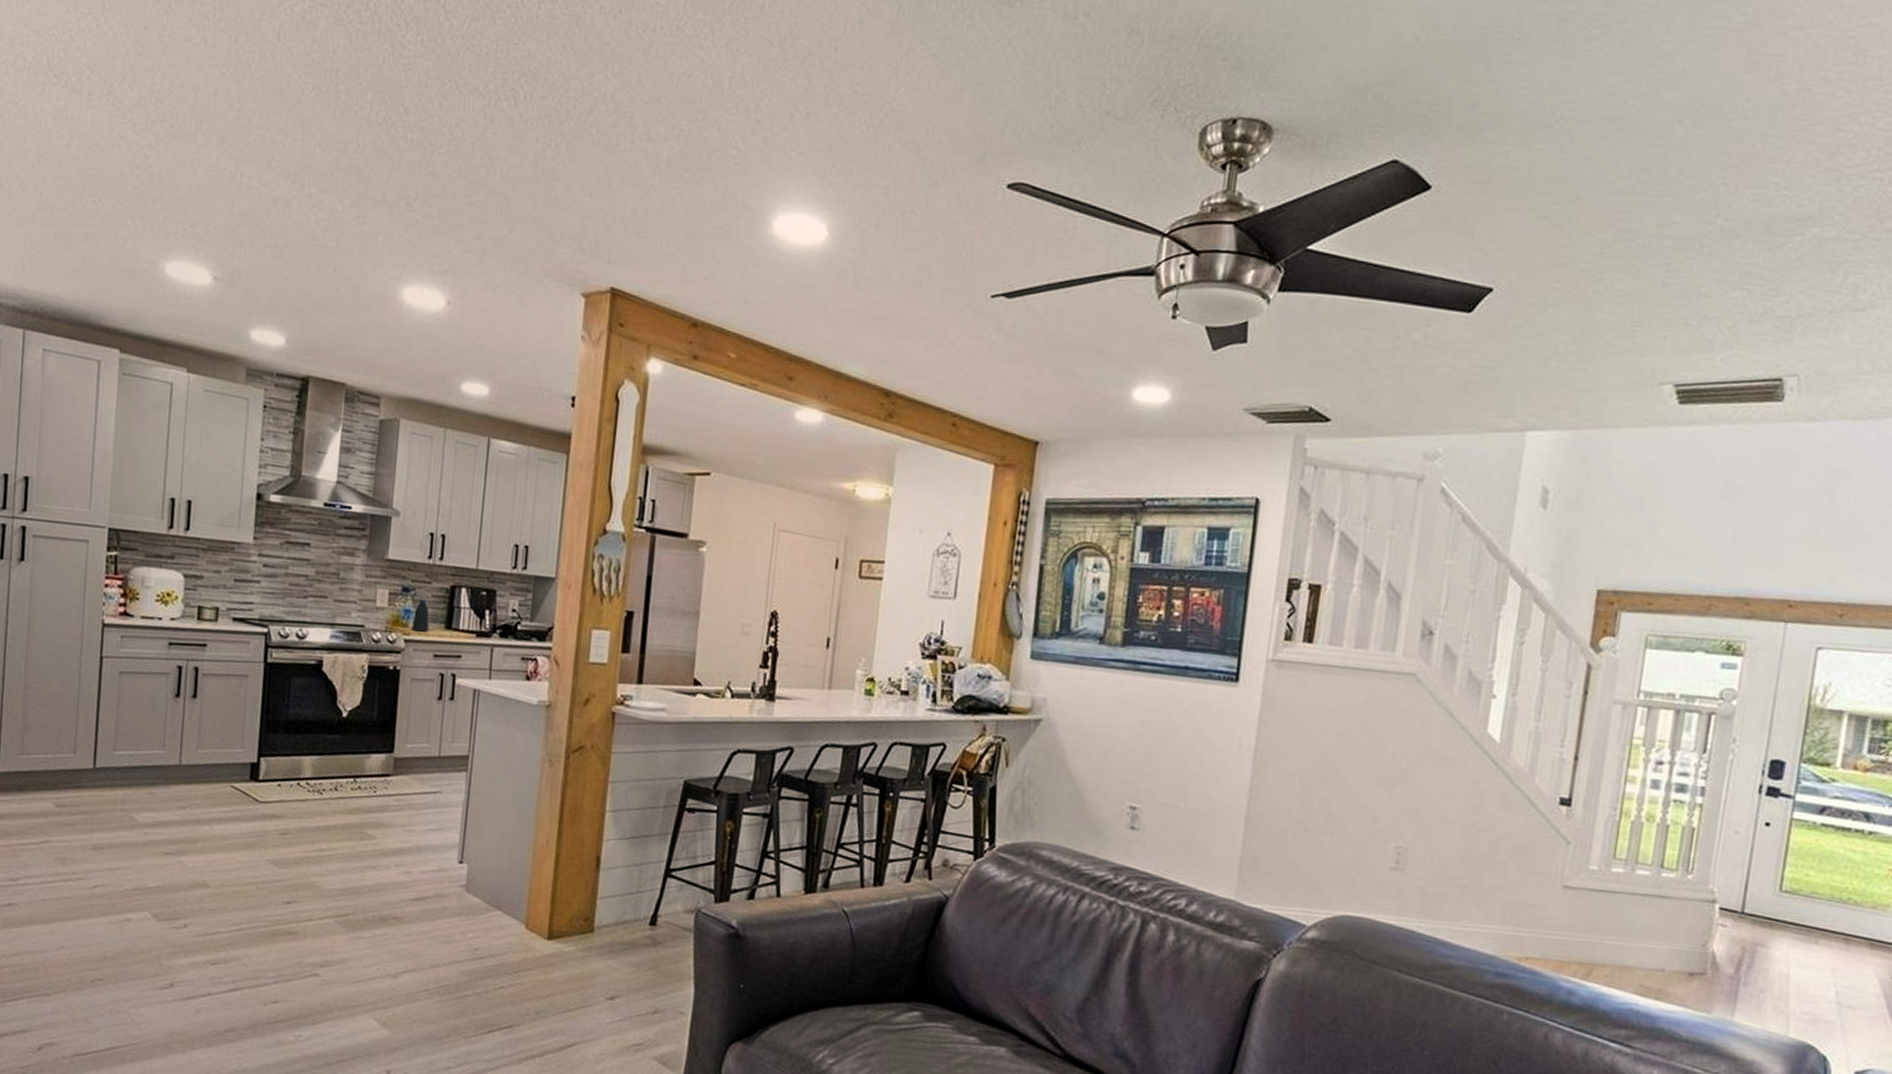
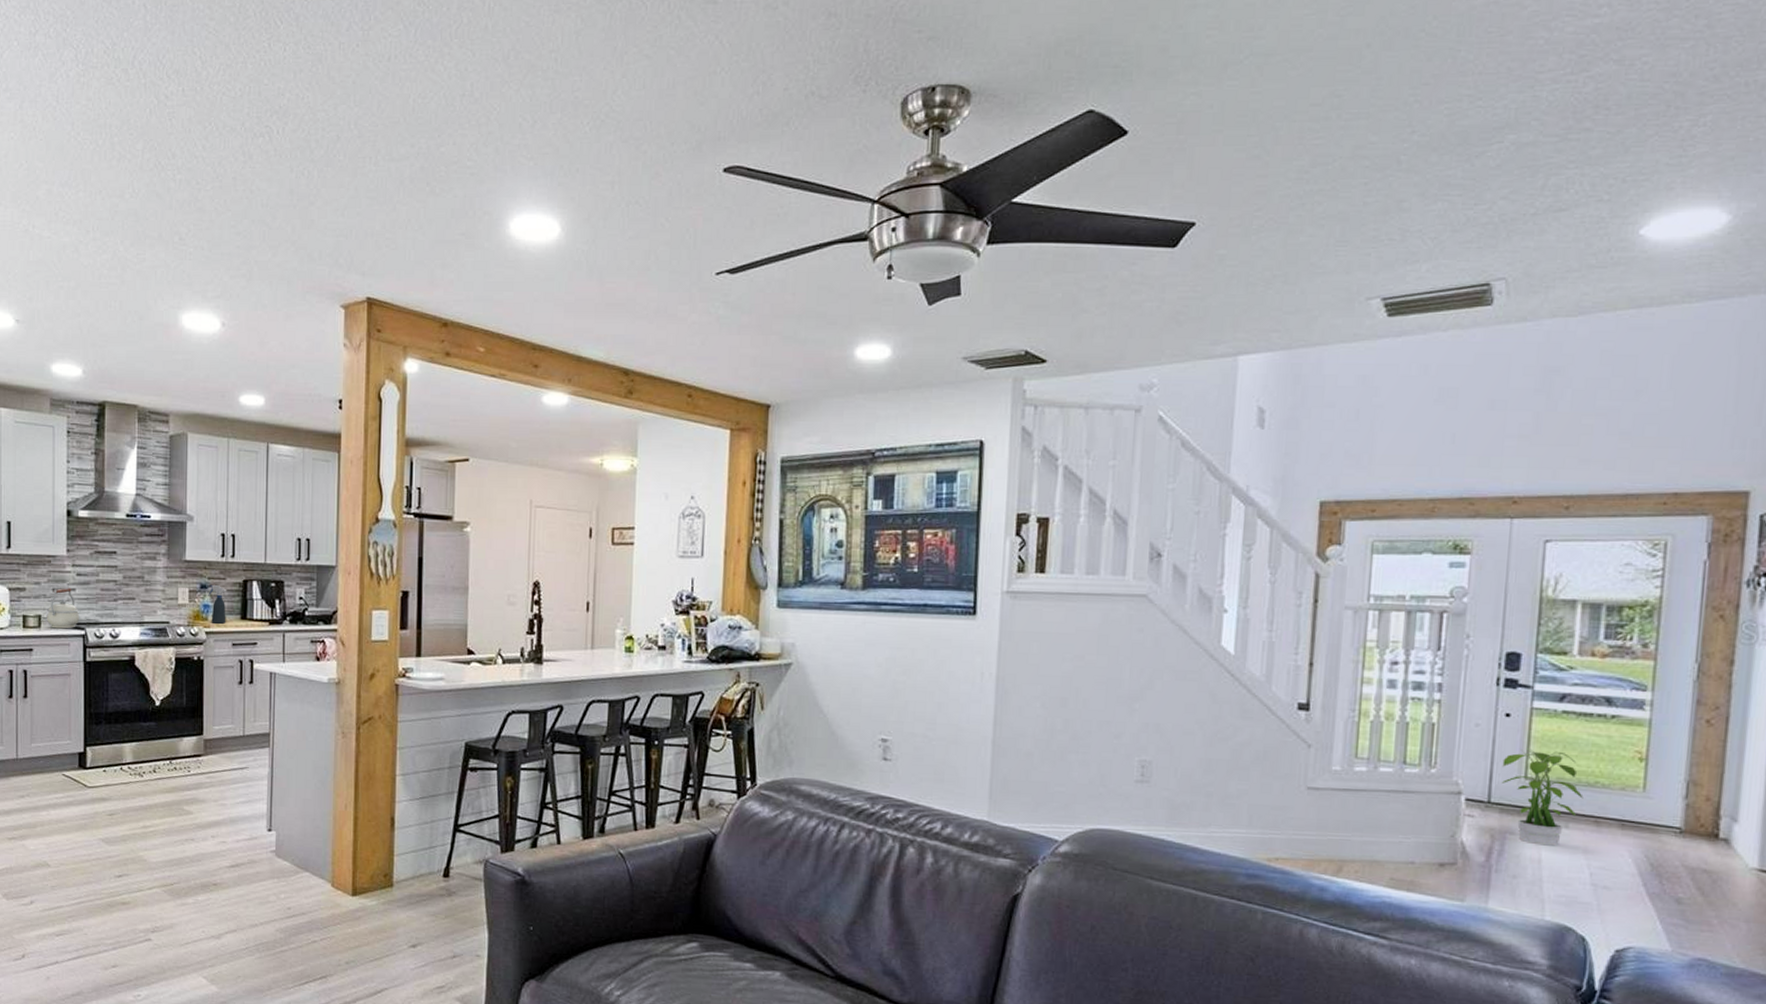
kettle: none [224,578,263,625] -> present [46,587,80,629]
potted plant: none [1755,860,1836,962] -> present [1501,748,1583,846]

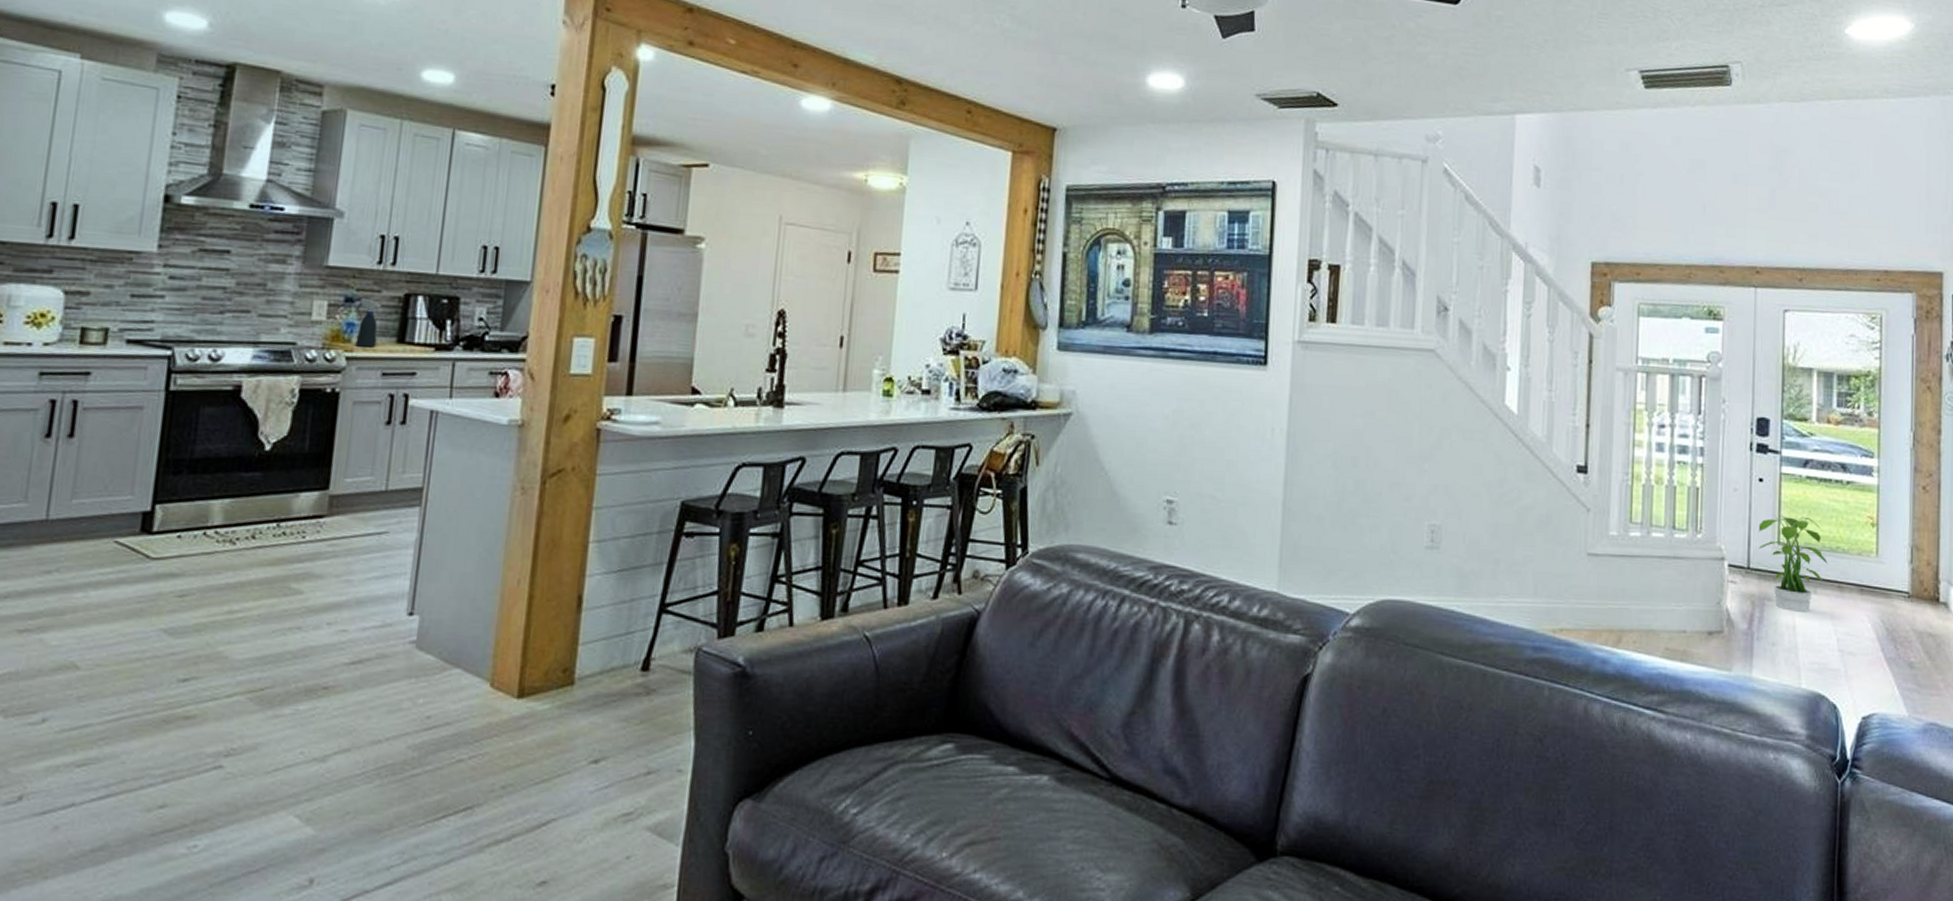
kettle: present [46,587,80,629] -> none [116,293,167,348]

